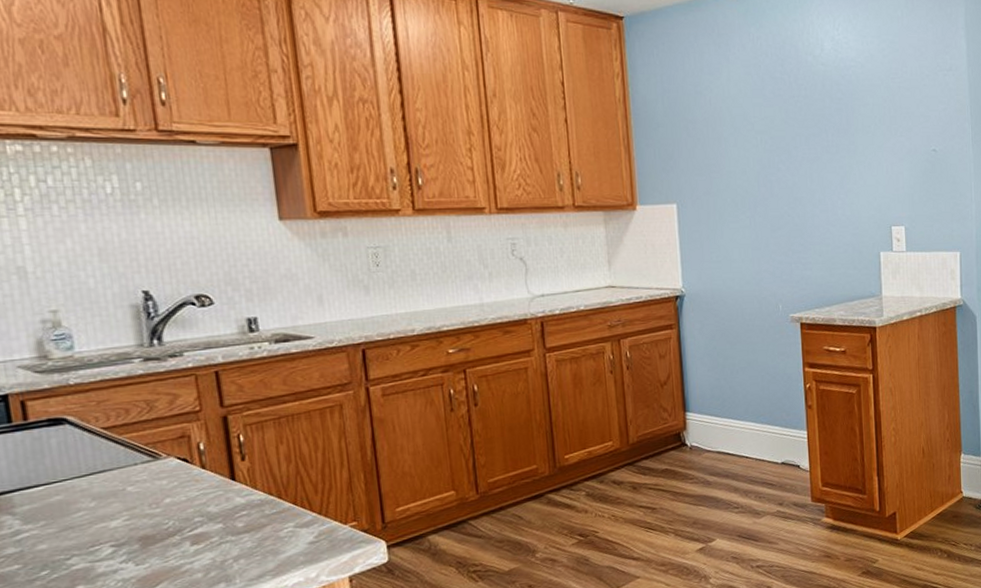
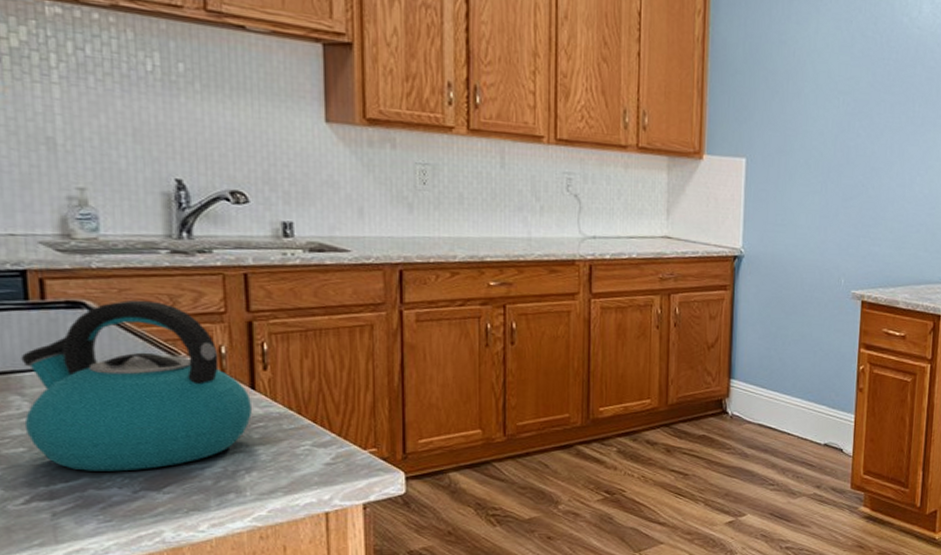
kettle: none [8,408,235,580] -> present [20,299,252,472]

